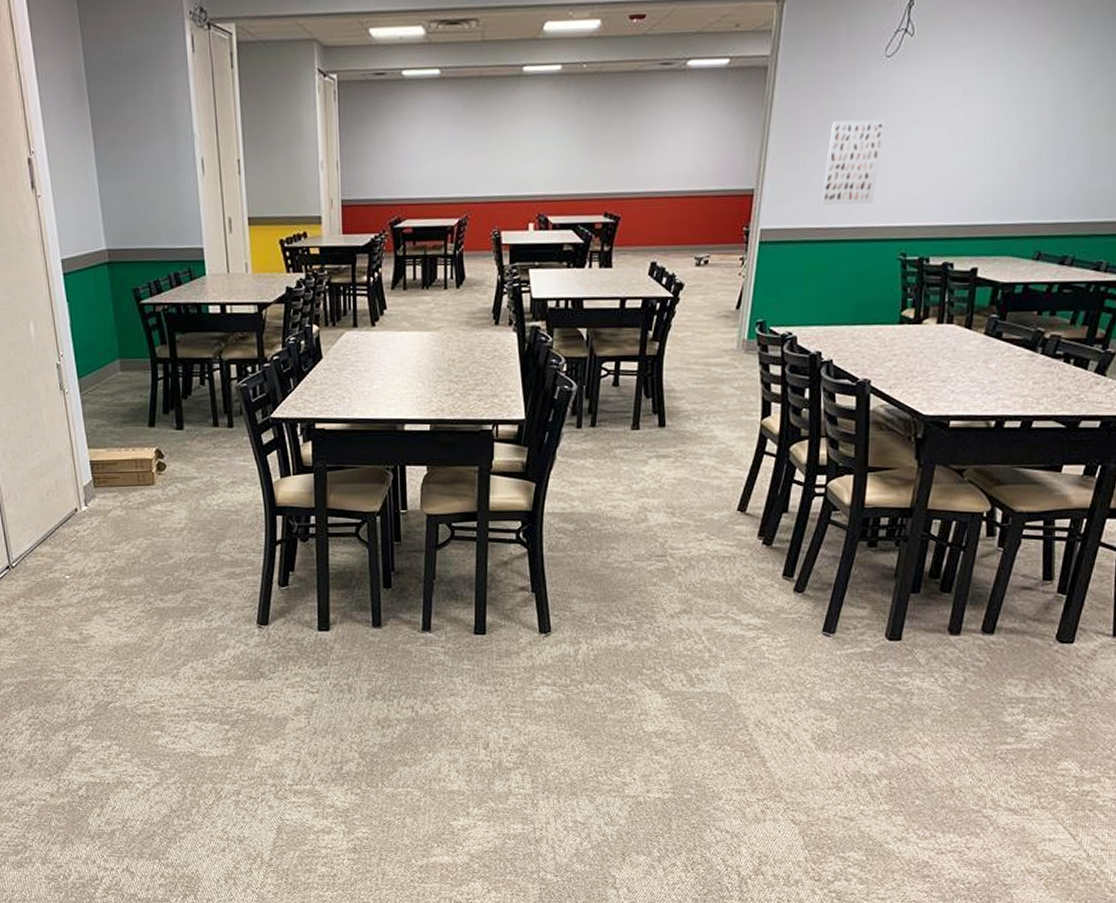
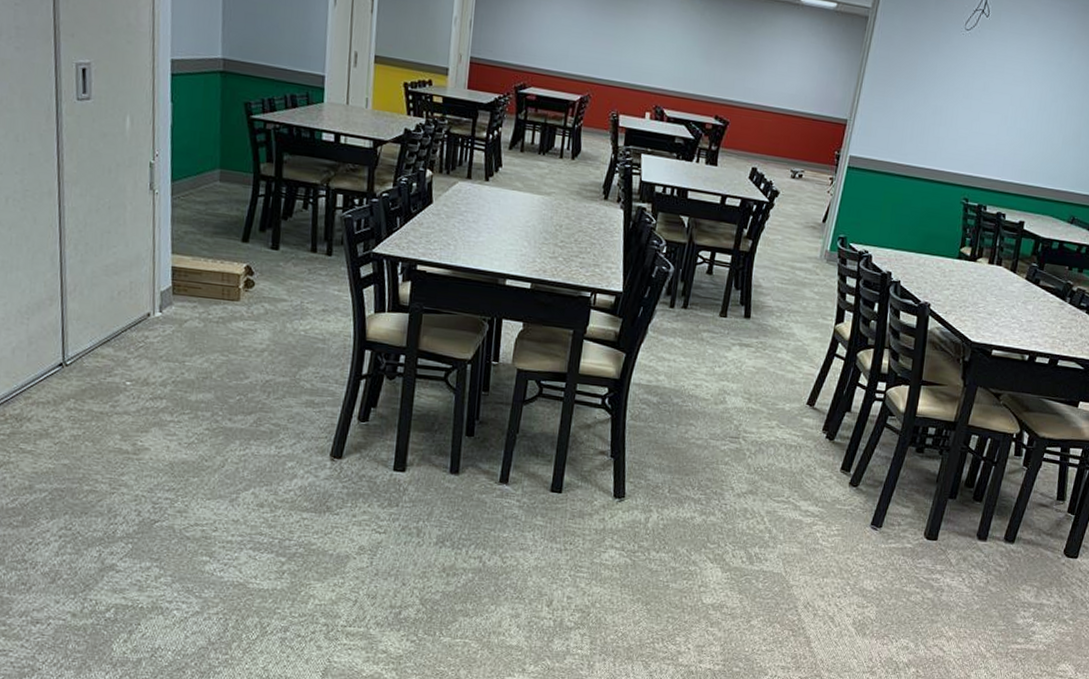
wall art: present [820,120,886,205] -> none [901,75,961,152]

